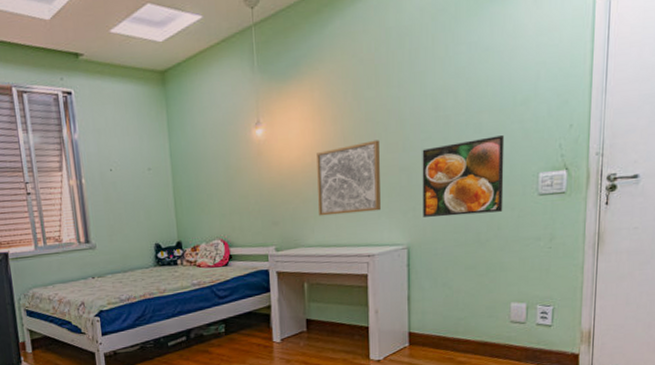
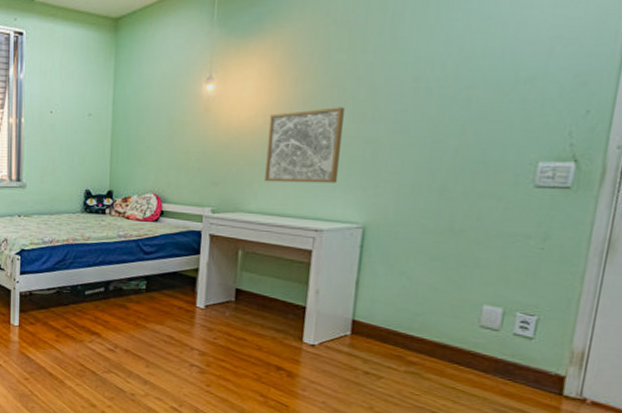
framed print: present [422,135,505,217] -> none [385,115,499,200]

